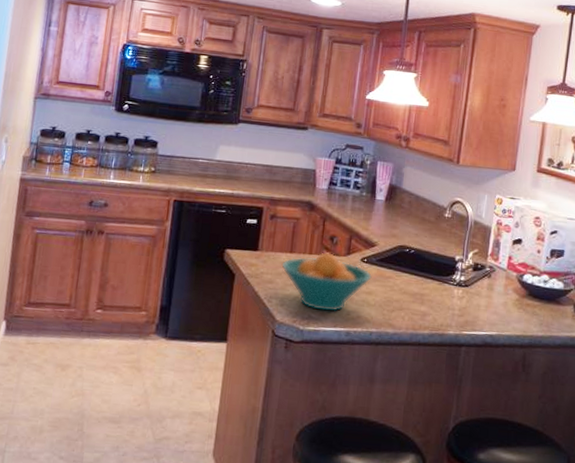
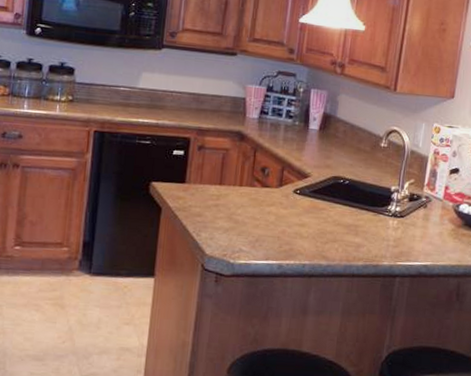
fruit bowl: present [281,252,372,312] -> none [210,184,305,245]

